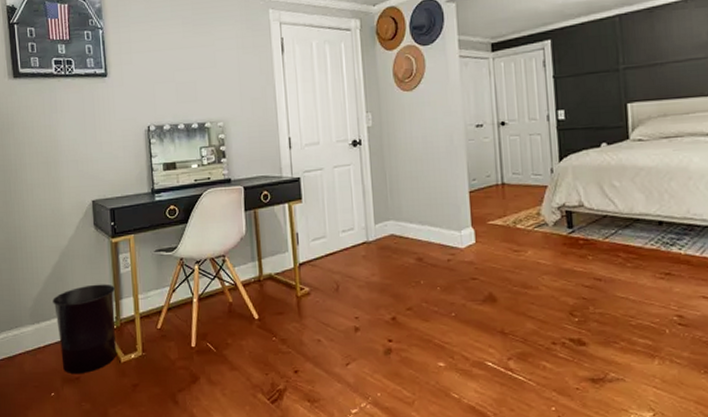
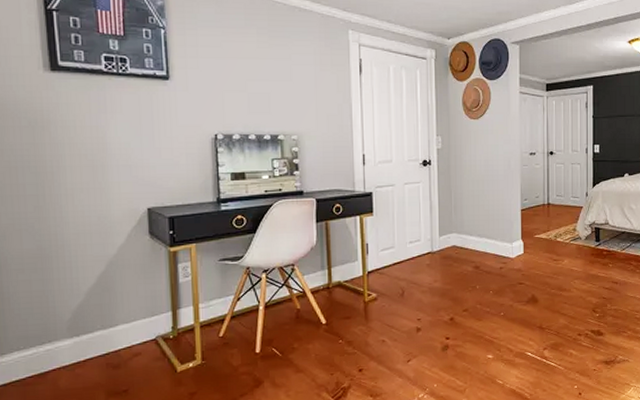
waste bin: present [53,284,116,373] -> none [97,293,173,386]

